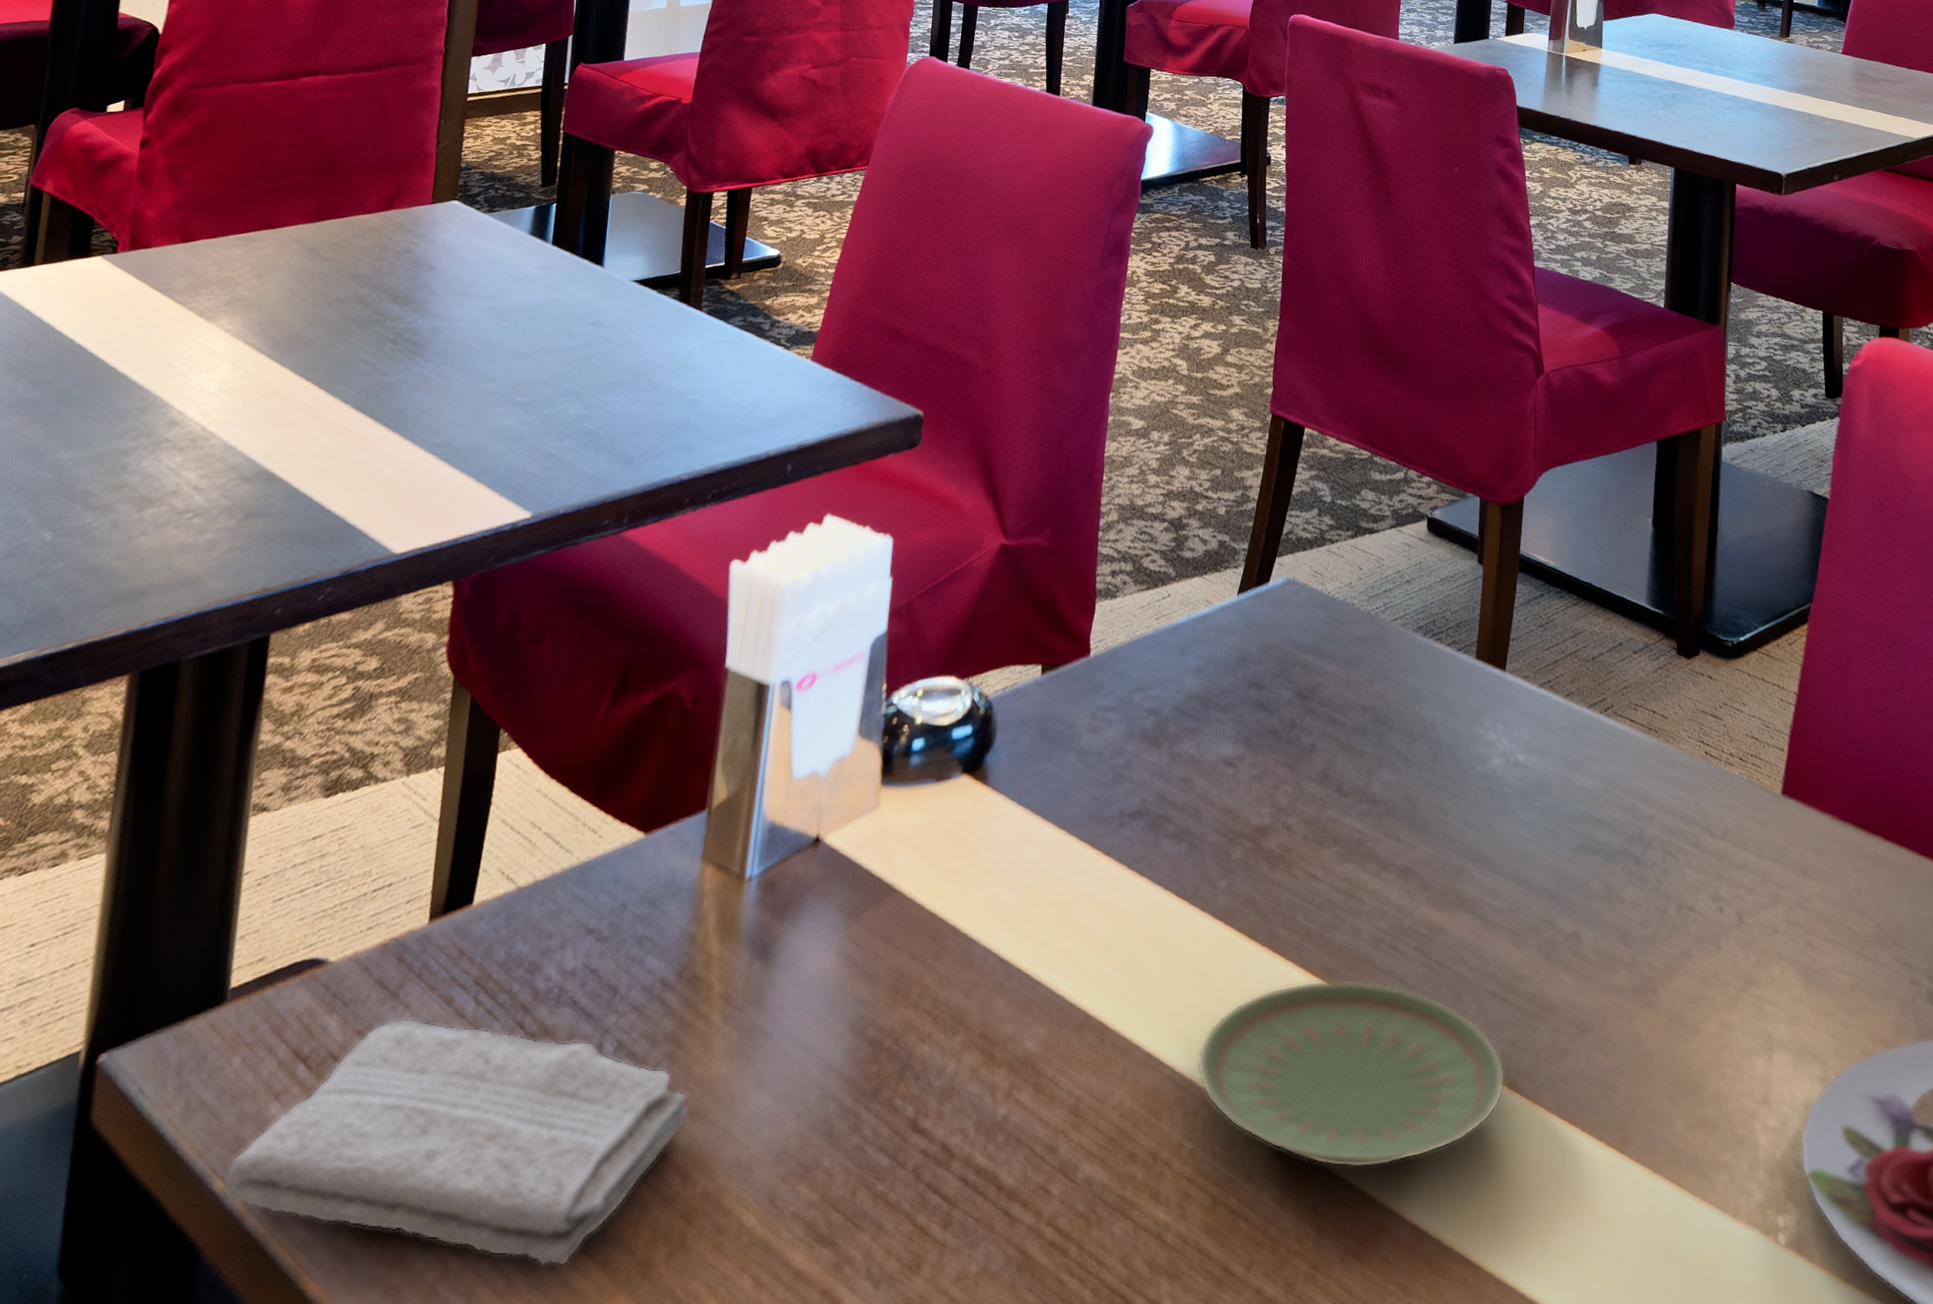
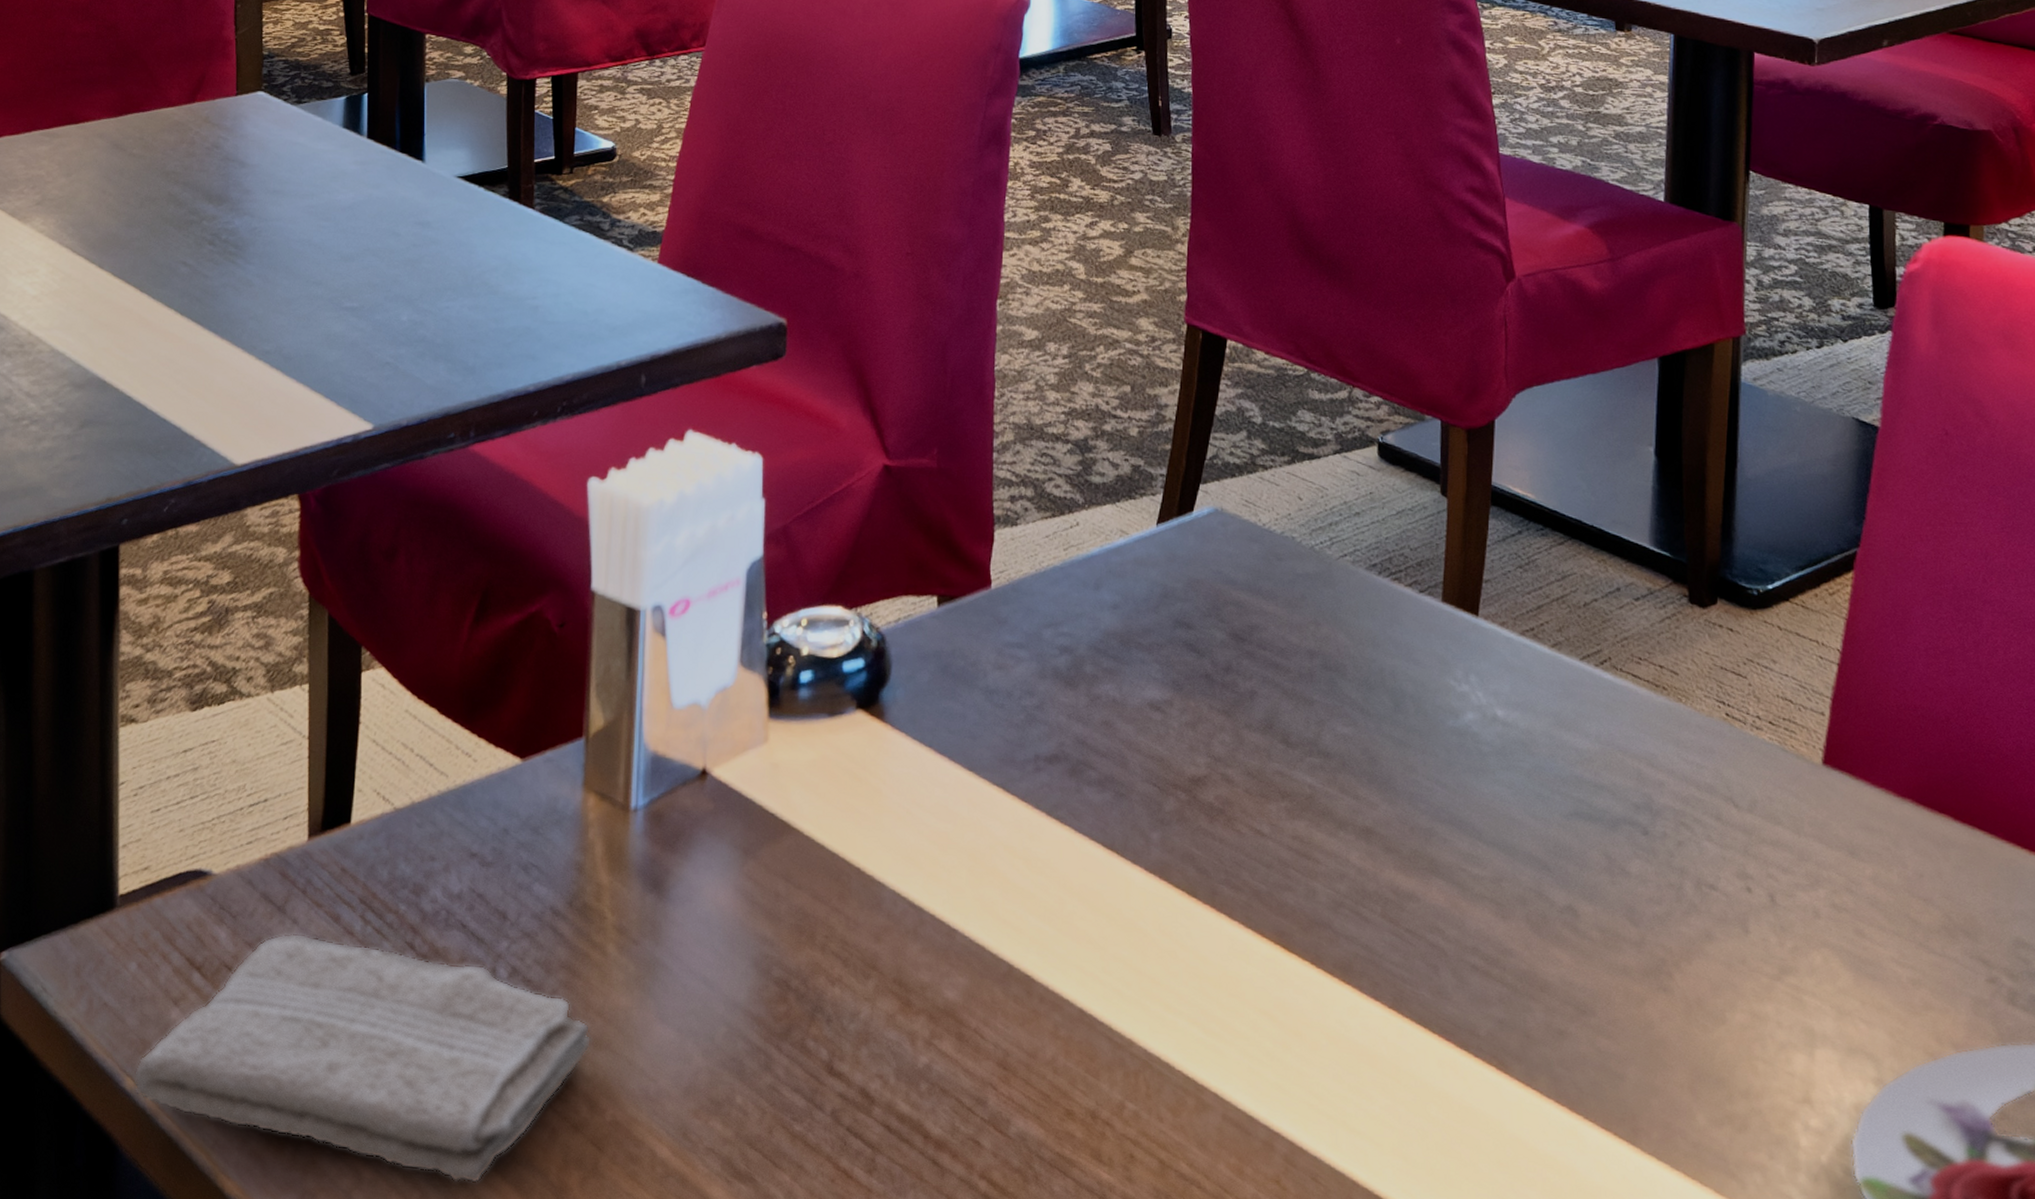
plate: present [1196,980,1506,1169] -> none [1136,943,1493,1142]

